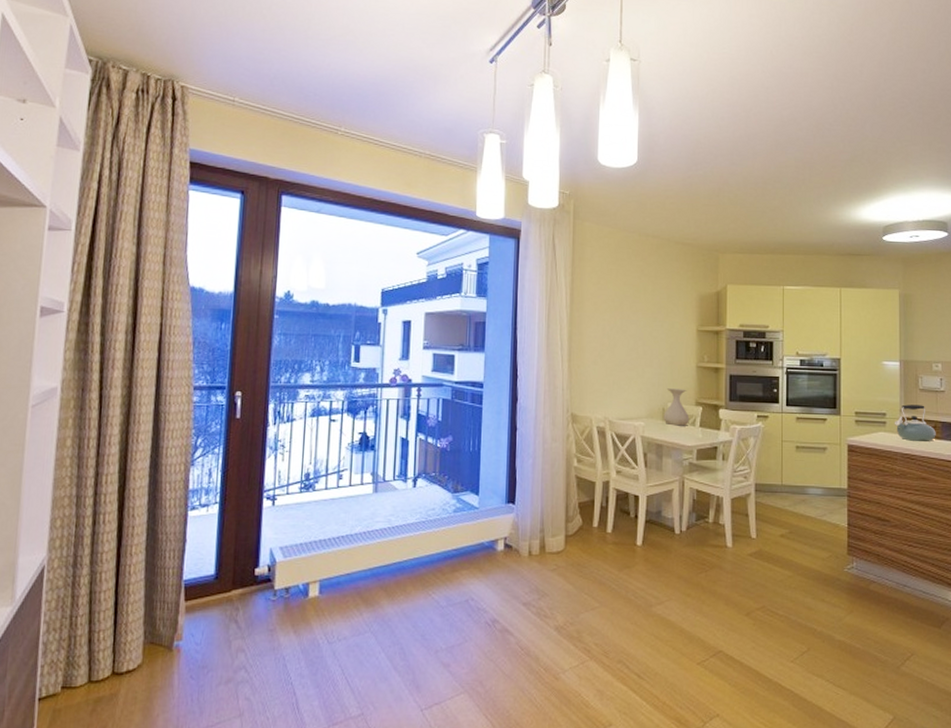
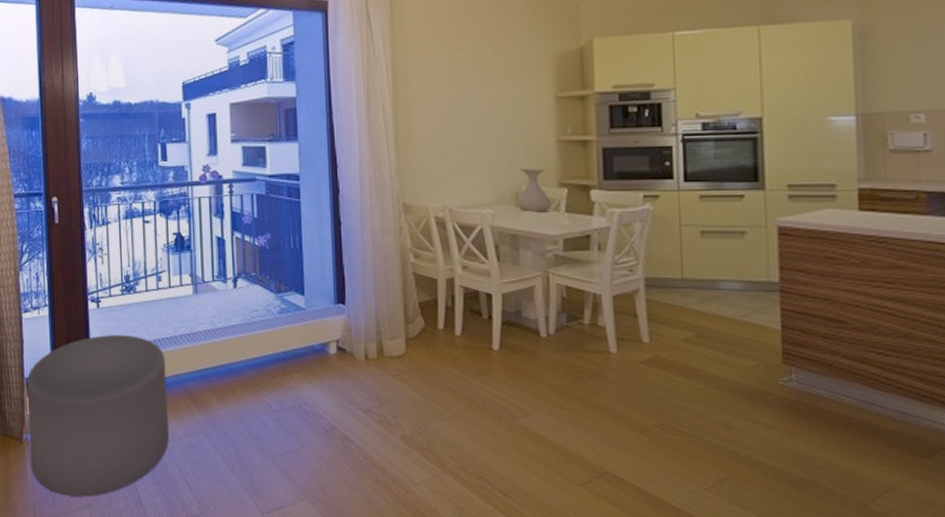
pouf: none [178,534,339,706] -> present [26,335,169,497]
kettle: present [894,404,936,441] -> none [849,171,919,219]

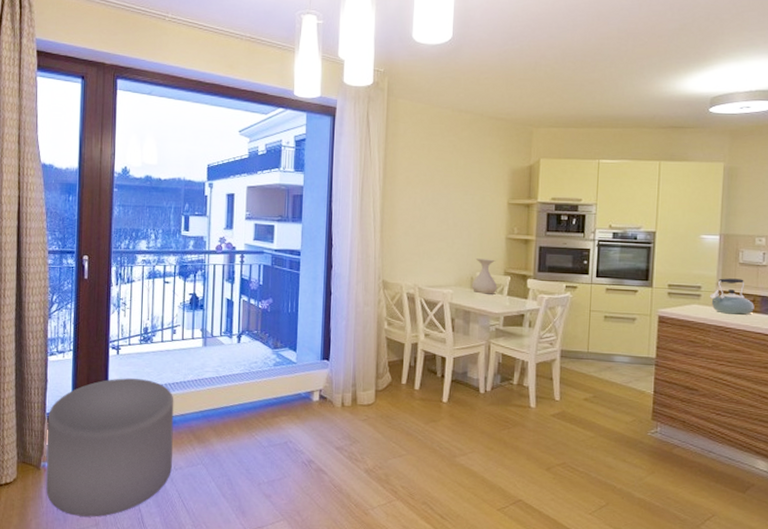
kettle: none [849,171,919,219] -> present [709,278,755,315]

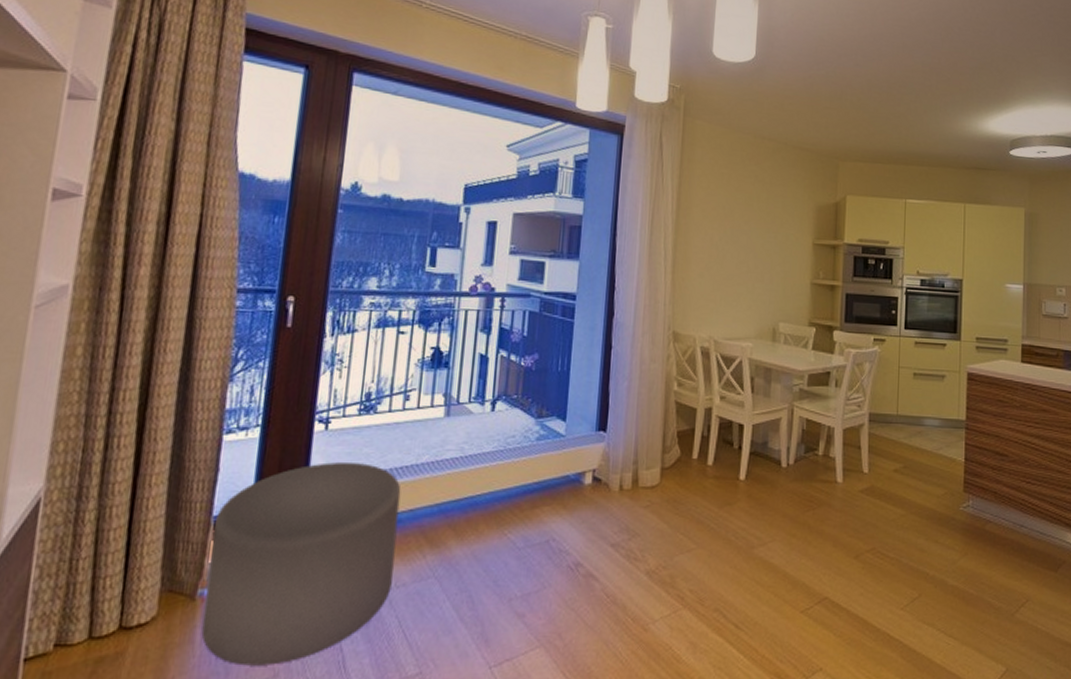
vase: present [472,258,498,294] -> none [773,306,802,349]
kettle: present [709,278,755,315] -> none [1015,331,1058,371]

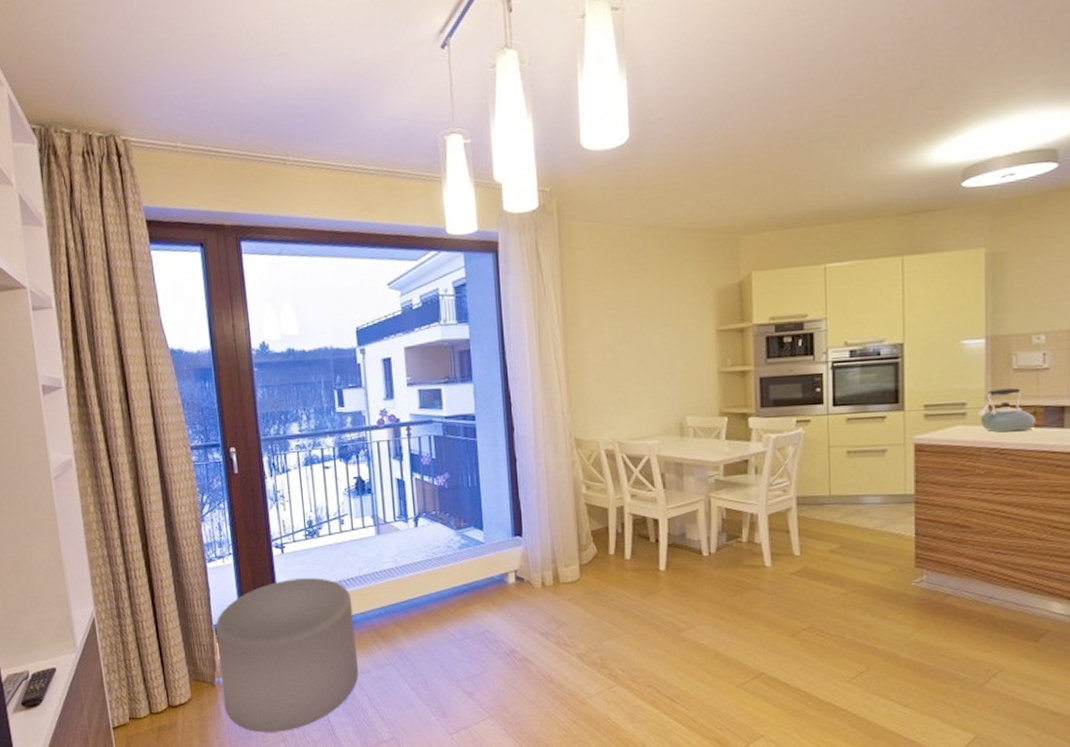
kettle: none [1015,331,1058,371] -> present [977,388,1036,433]

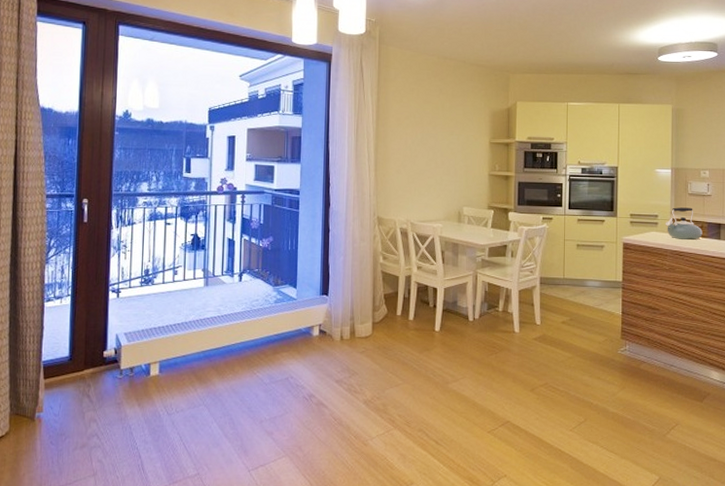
pouf: present [215,578,359,732] -> none [41,321,176,467]

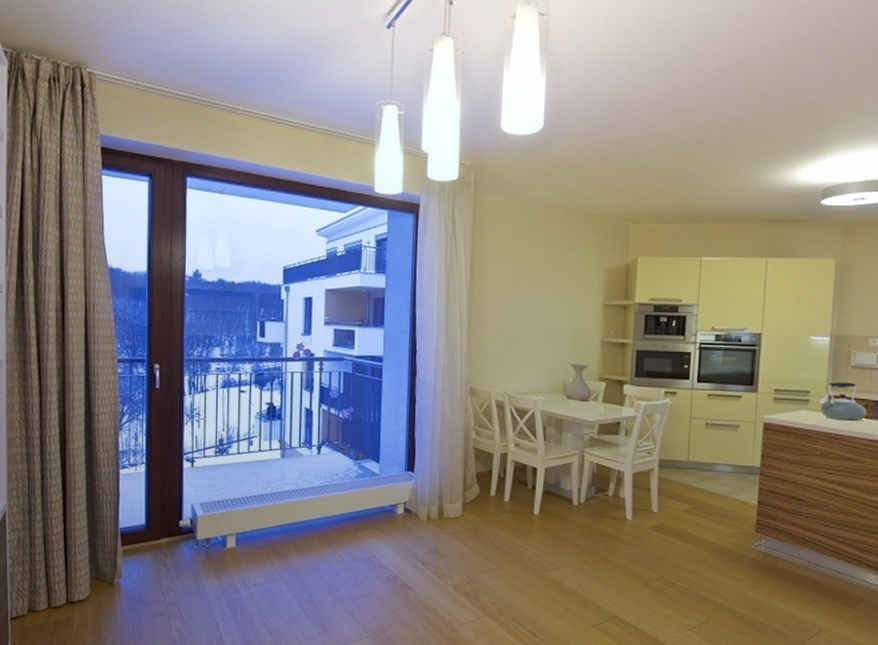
vase: none [459,194,482,227] -> present [564,364,592,401]

